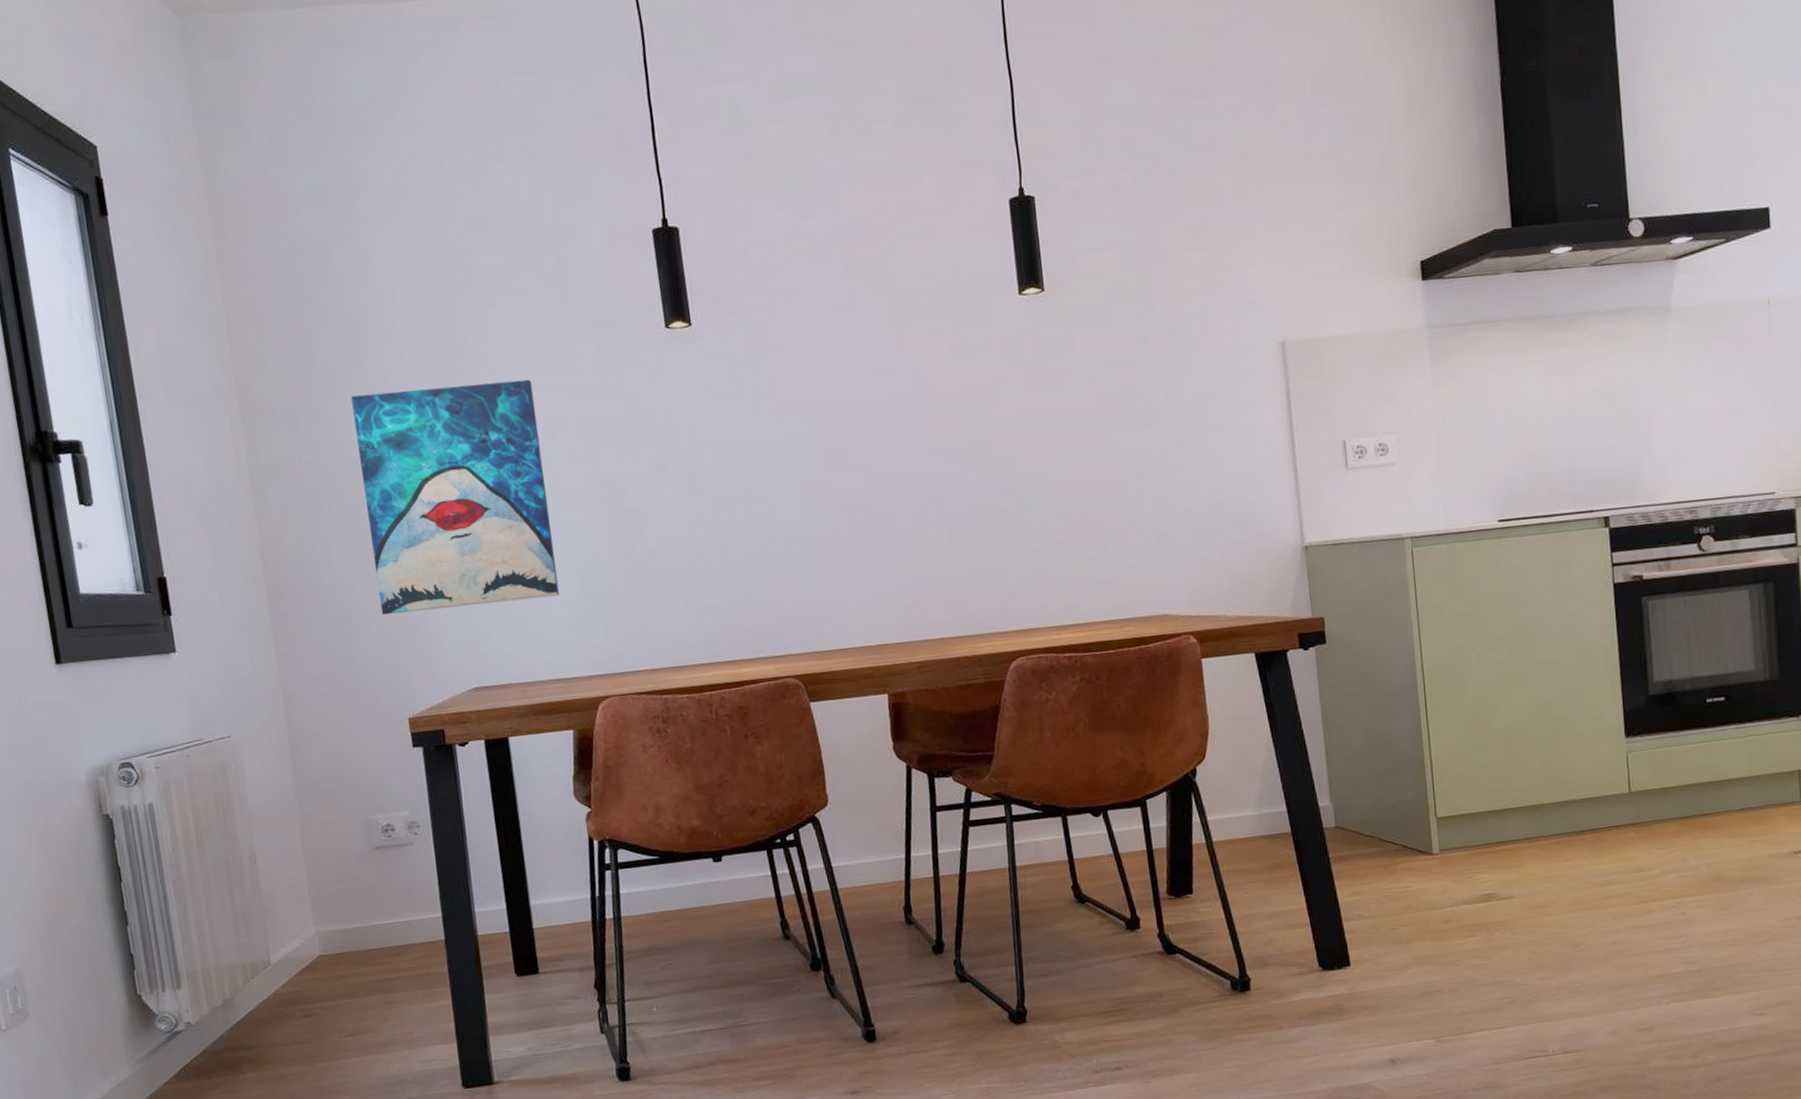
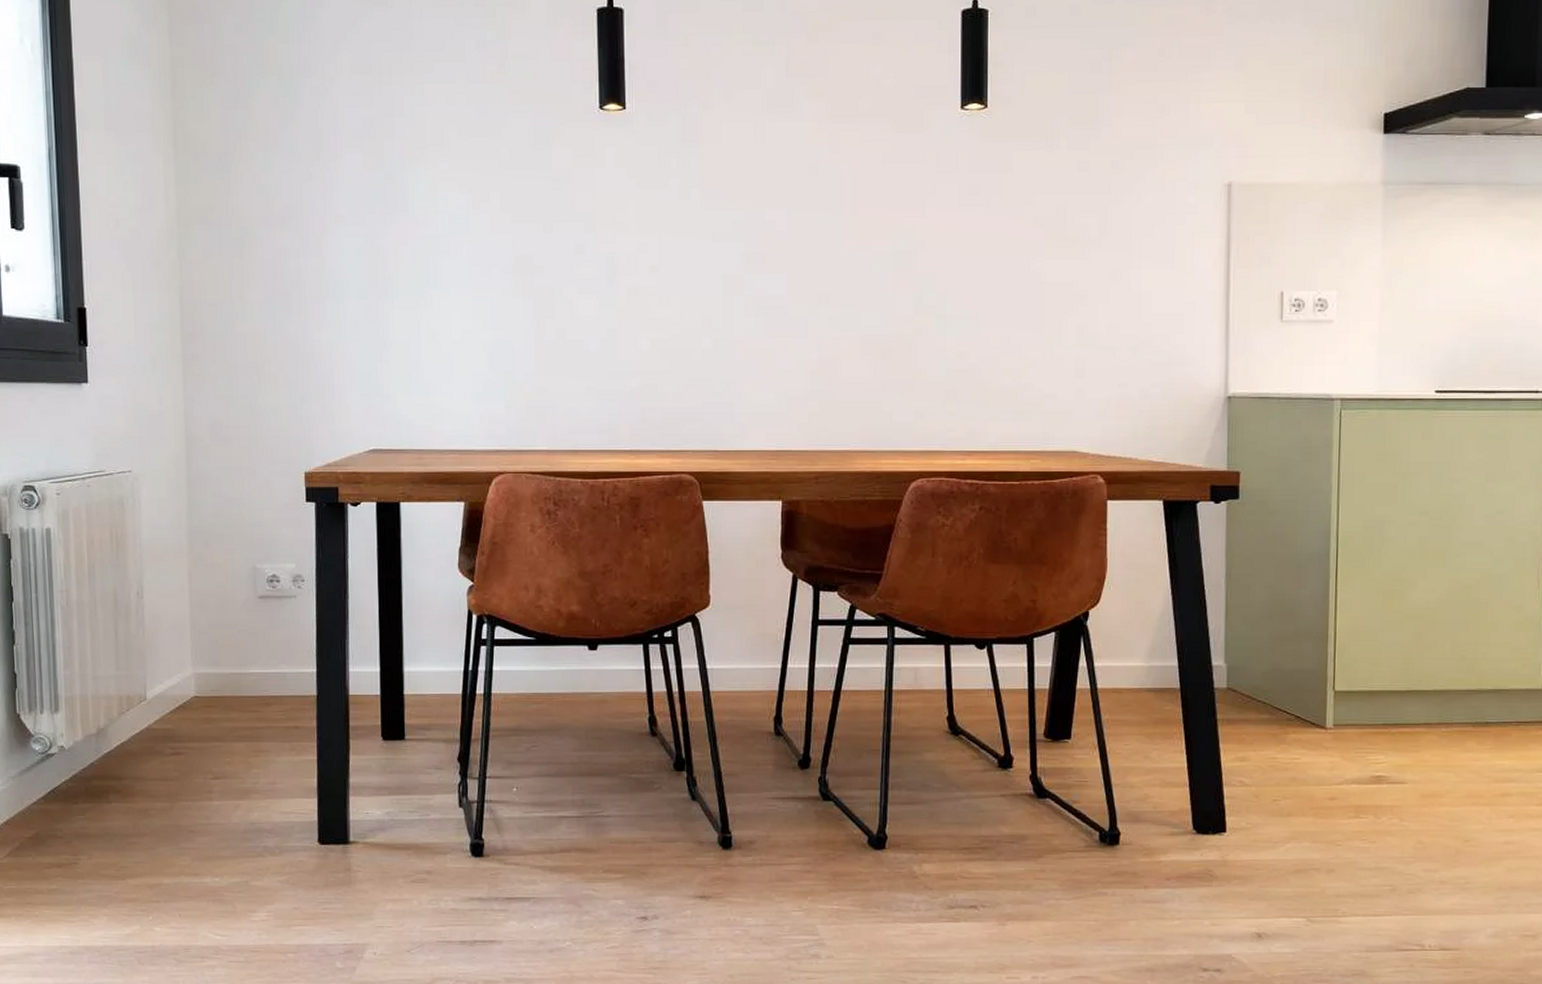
wall art: present [351,379,560,615] -> none [283,147,466,368]

